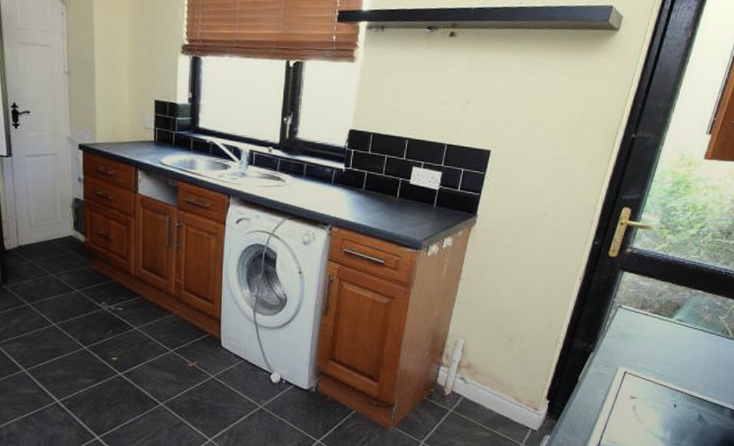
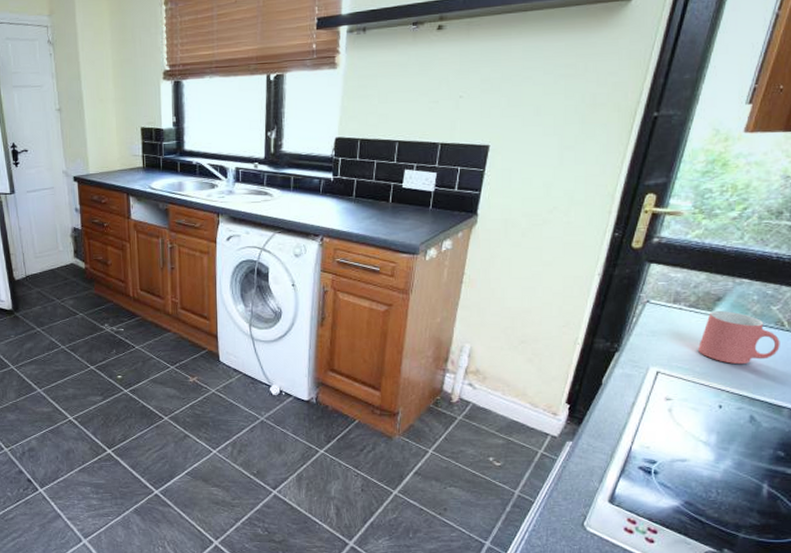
mug: none [659,318,725,368] -> present [698,311,780,365]

